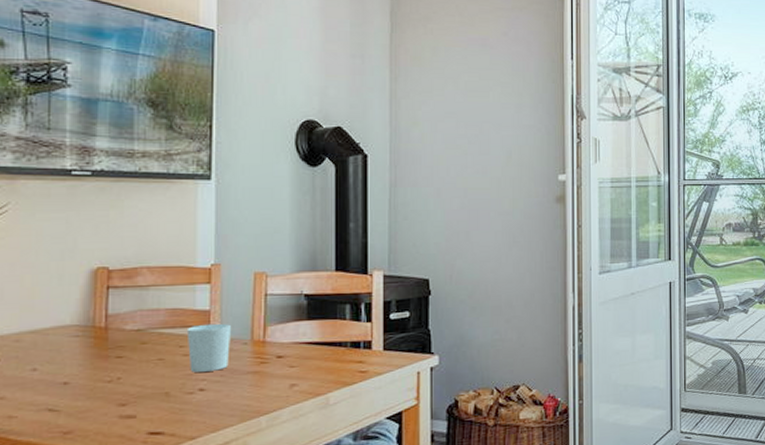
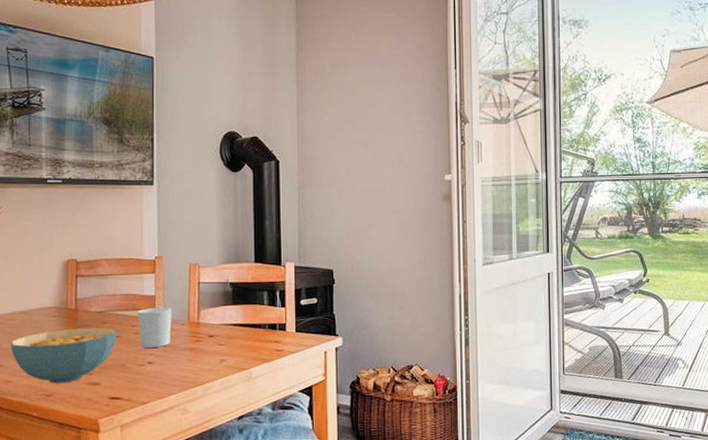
cereal bowl: none [15,348,160,418] -> present [9,327,117,384]

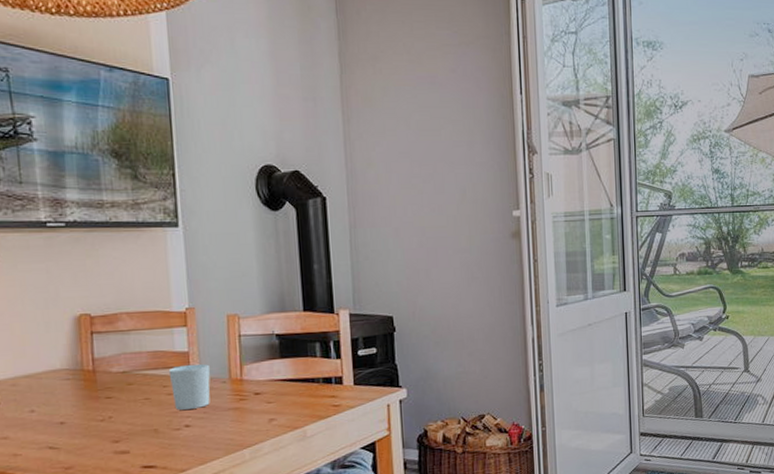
cereal bowl: present [9,327,117,384] -> none [14,389,146,455]

